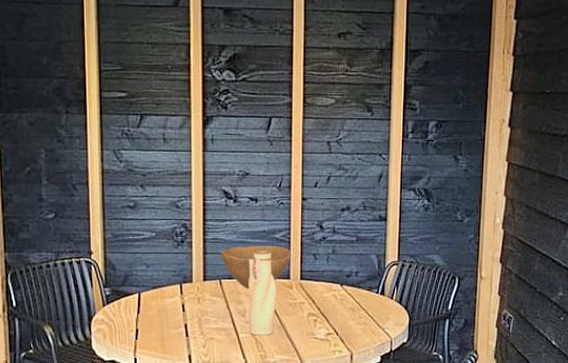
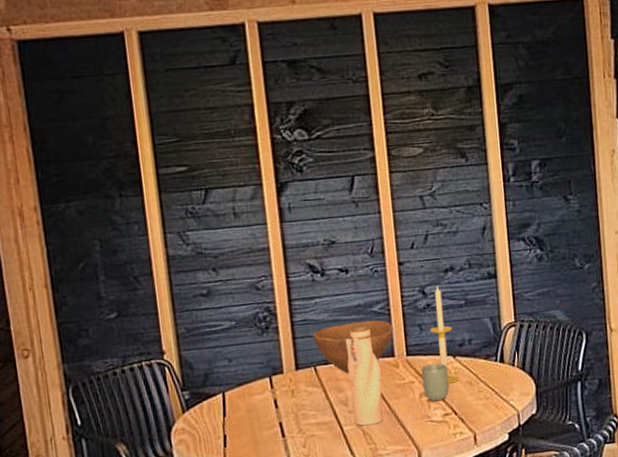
cup: none [311,289,335,322] -> present [421,363,449,402]
candle: none [323,222,343,308] -> present [430,285,459,384]

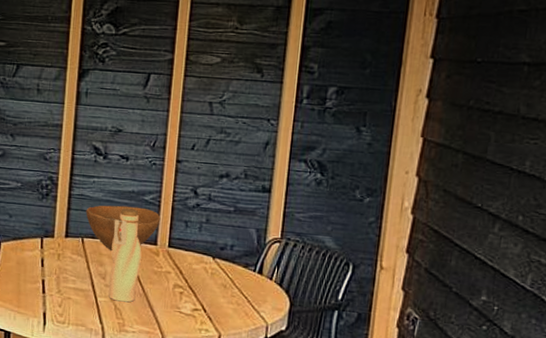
cup: present [421,363,449,402] -> none [178,259,205,296]
candle: present [430,285,459,384] -> none [195,188,217,283]

